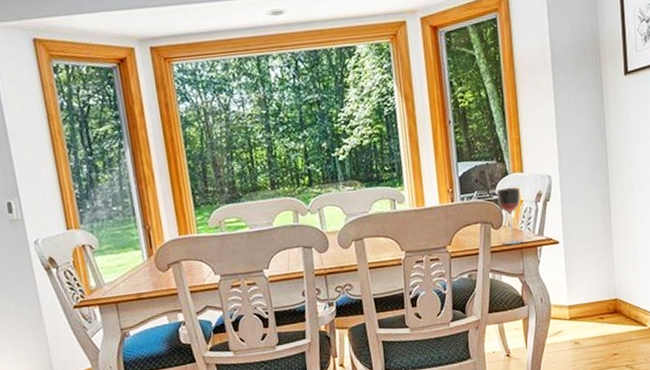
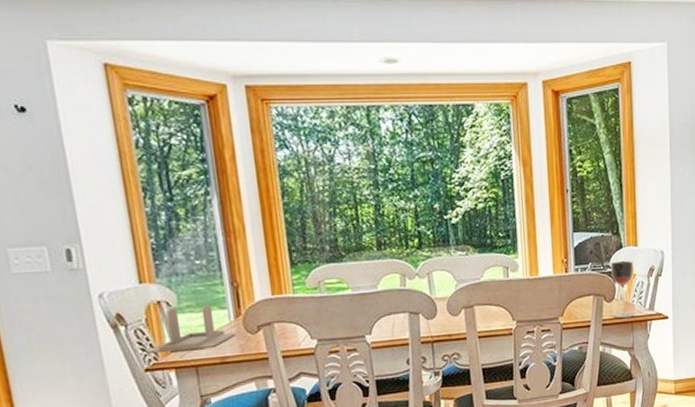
napkin holder: none [74,247,149,292] -> present [145,305,236,353]

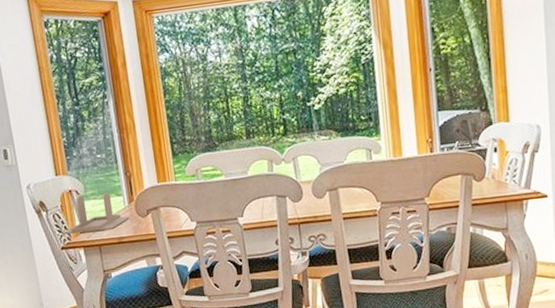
wineglass: present [610,261,634,319] -> none [479,137,508,198]

